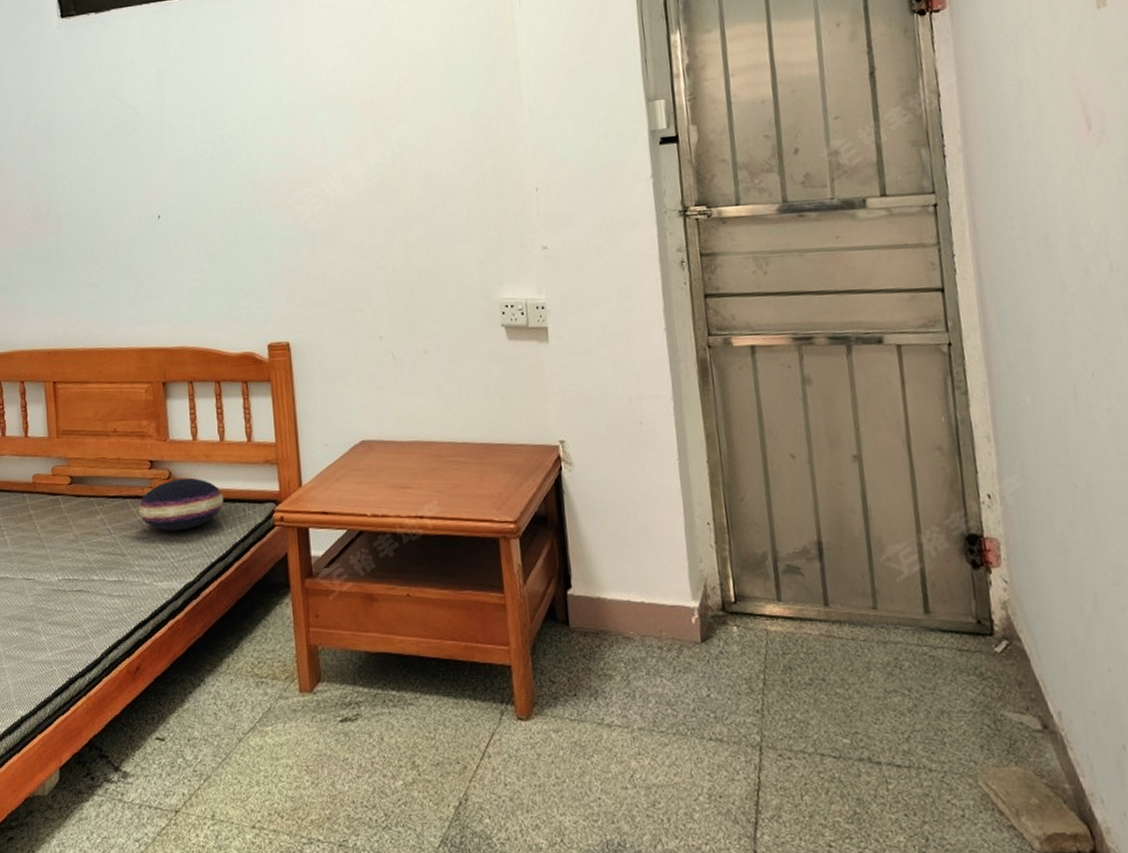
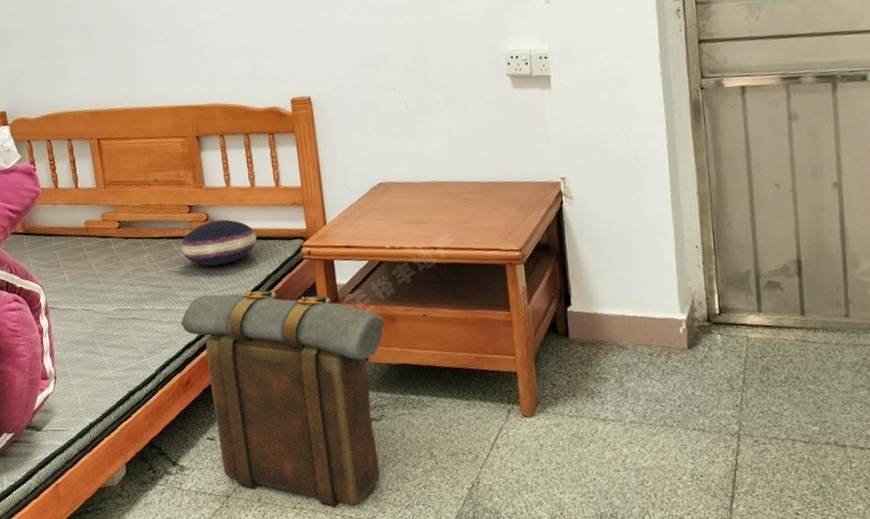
backpack: none [133,561,364,829] -> present [180,290,385,508]

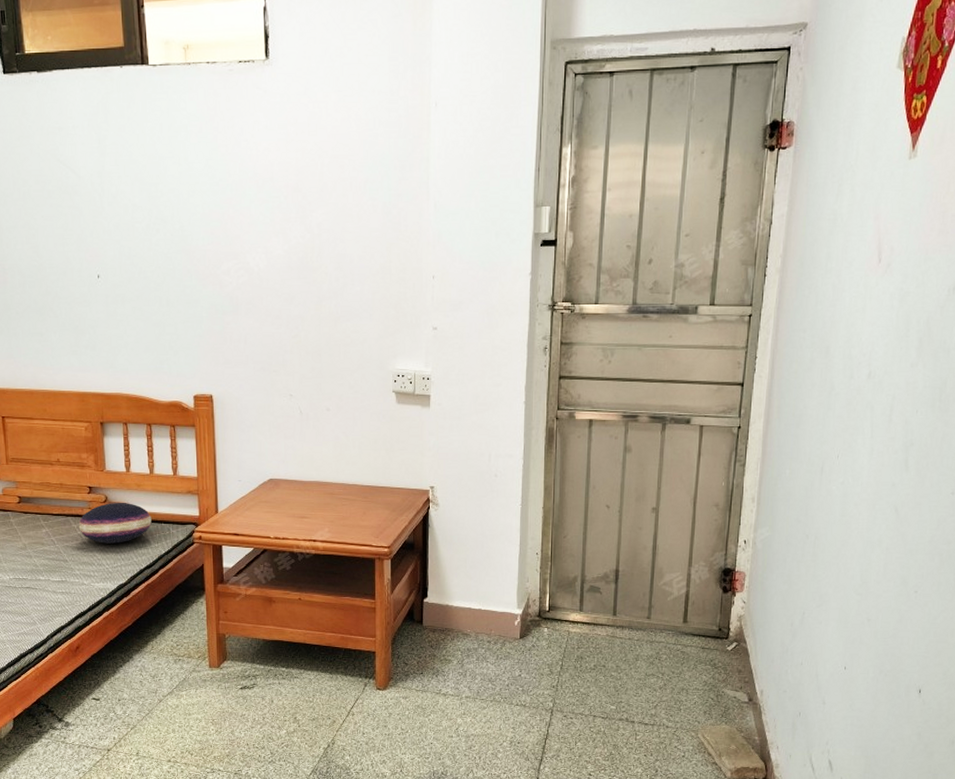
backpack: present [180,290,385,508] -> none [74,569,264,762]

